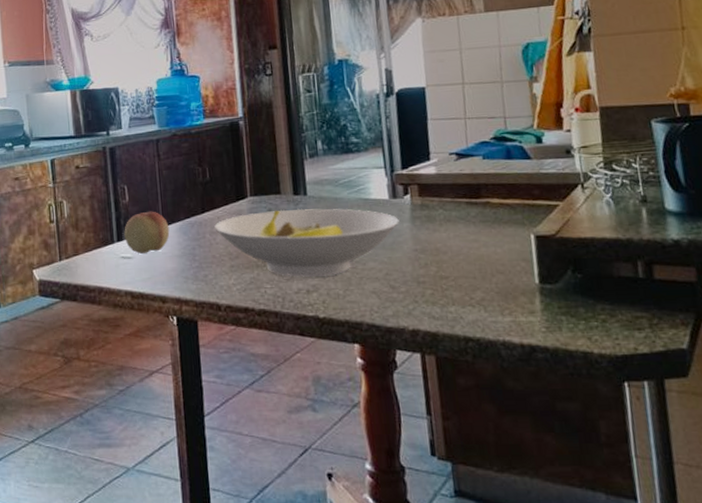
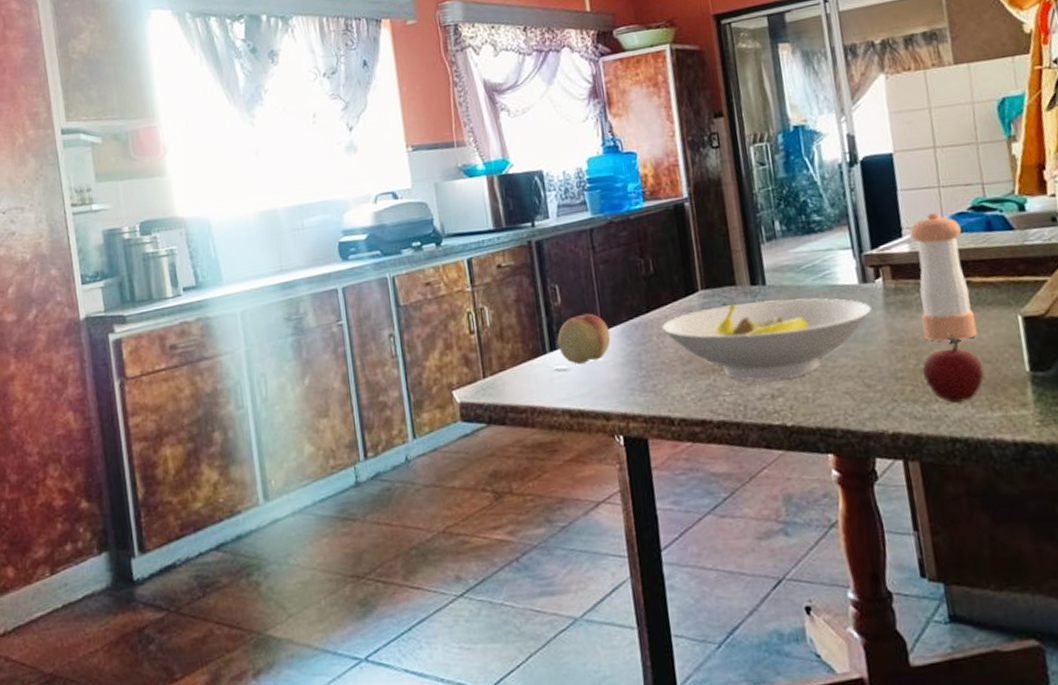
pepper shaker: none [437,141,493,253] -> present [909,213,977,342]
apple: none [441,245,498,308] -> present [922,332,985,404]

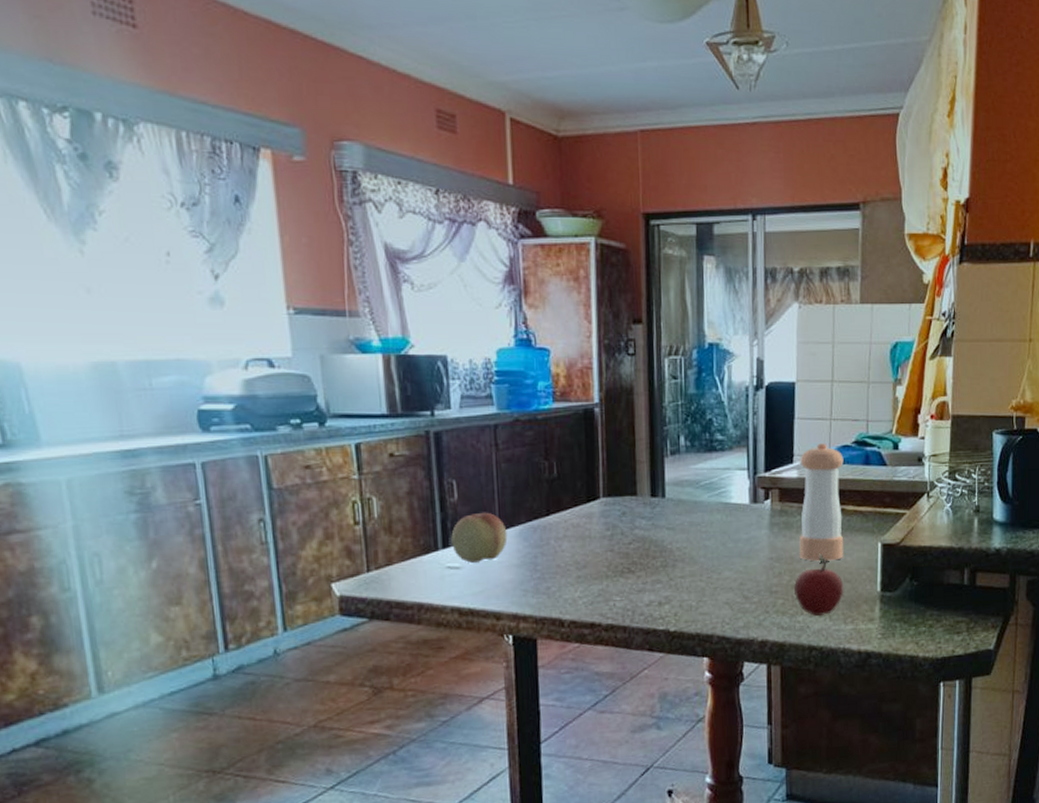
bowl: present [662,298,872,381] -> none [561,512,758,588]

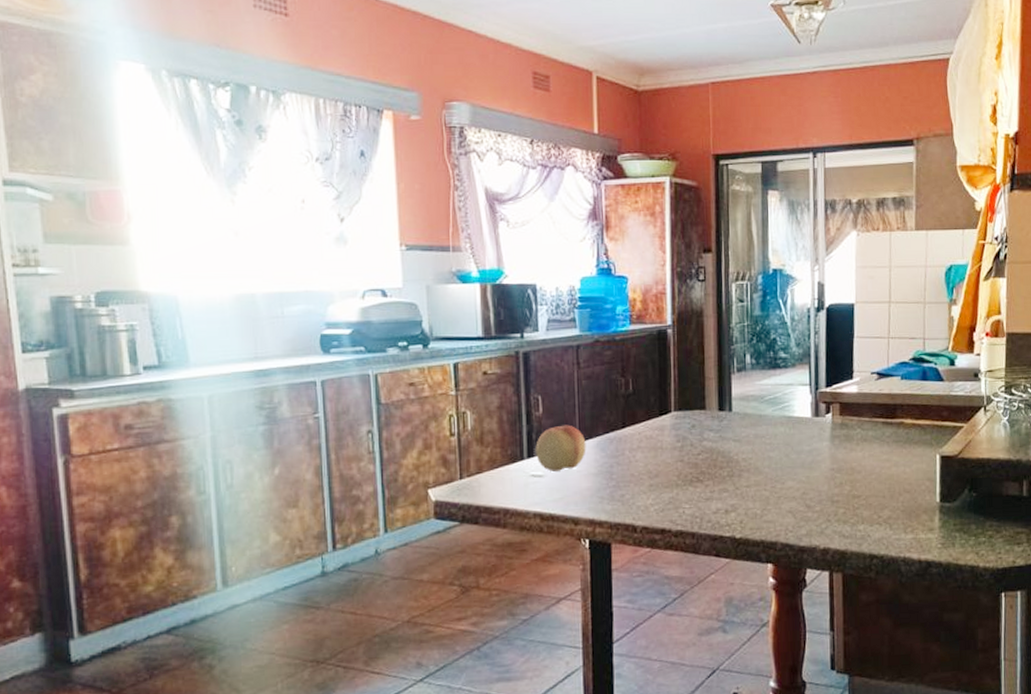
apple: present [793,553,844,617] -> none [854,465,904,526]
pepper shaker: present [799,443,844,562] -> none [859,360,903,473]

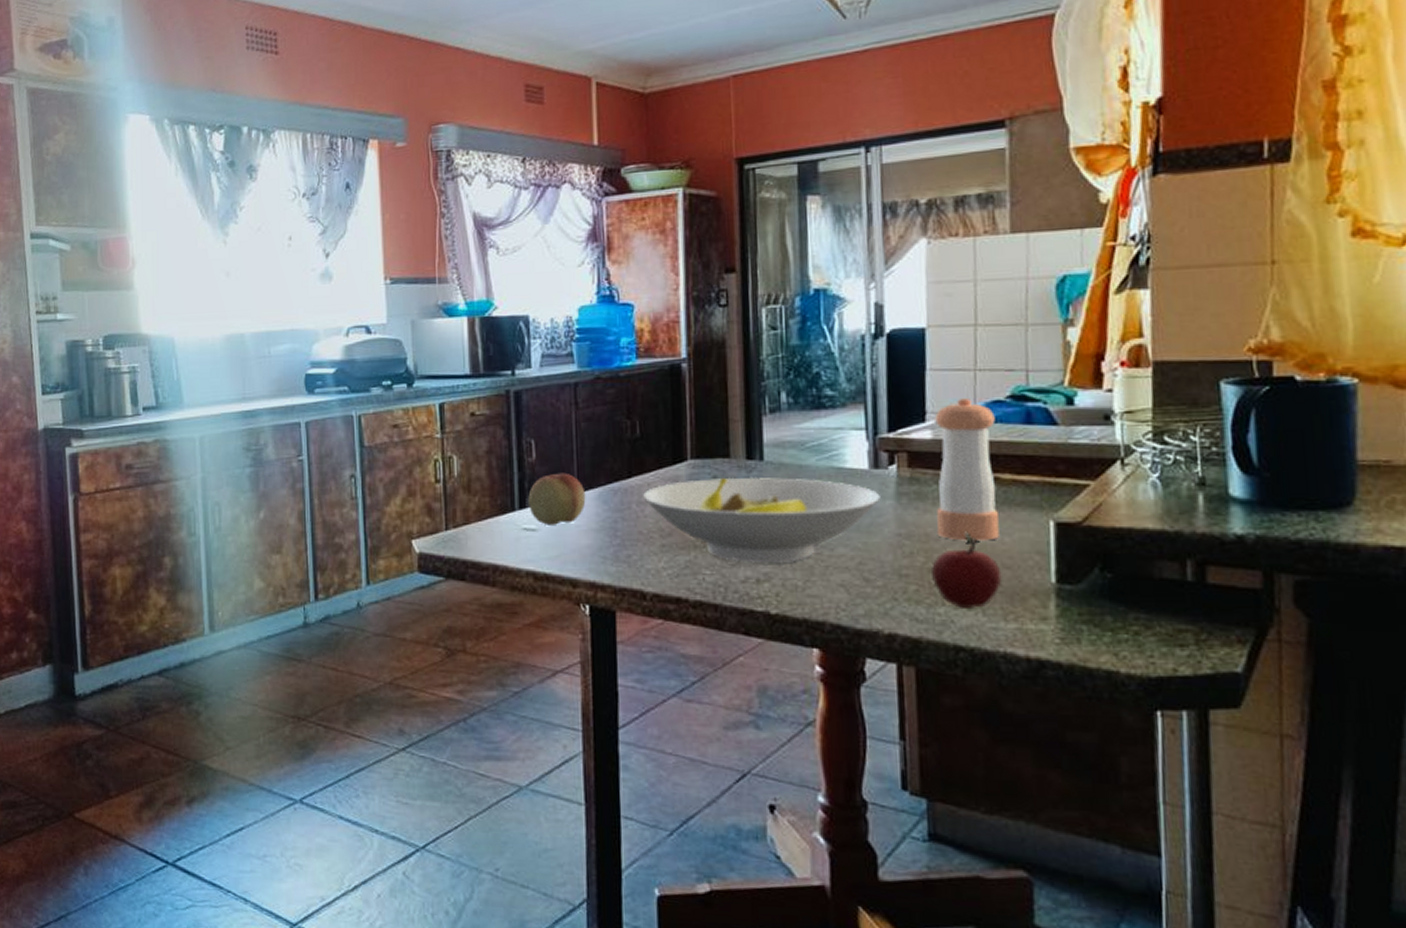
bowl: none [635,425,819,497] -> present [643,477,881,562]
apple: none [854,465,904,526] -> present [930,531,1002,610]
pepper shaker: none [859,360,903,473] -> present [935,398,999,541]

